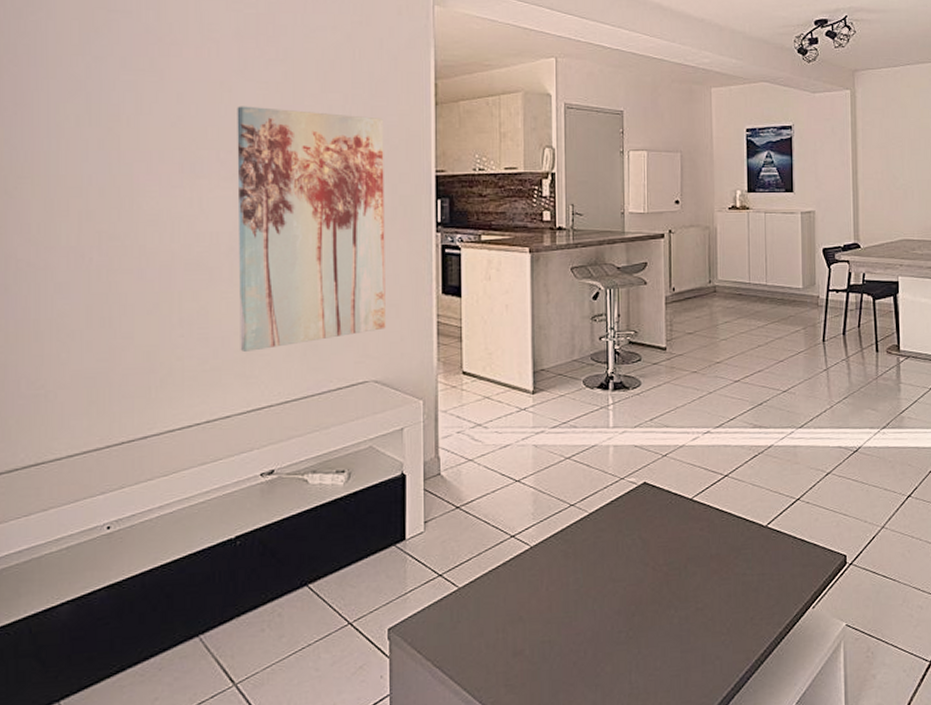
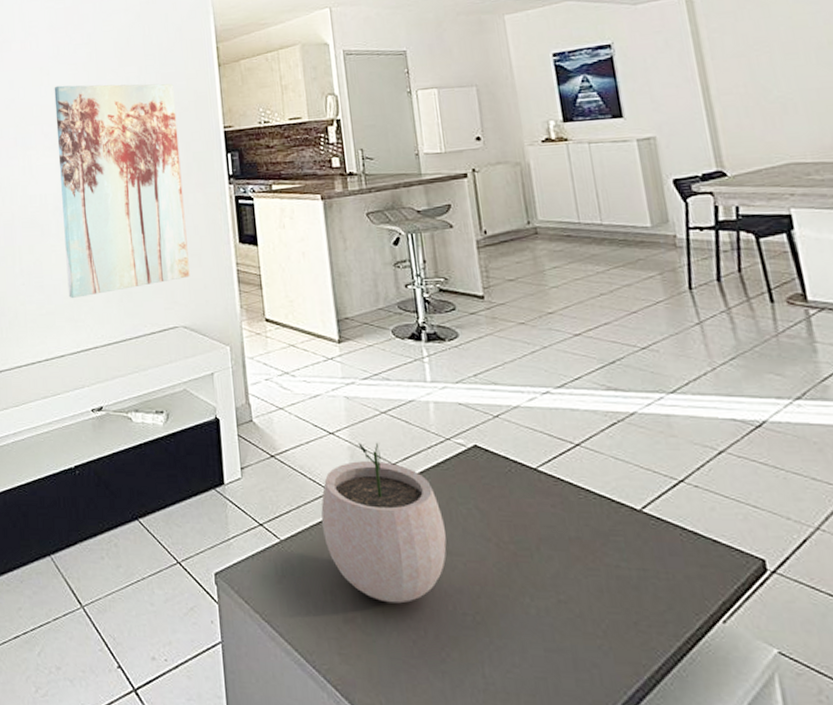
plant pot: none [501,486,611,632] -> present [321,442,447,604]

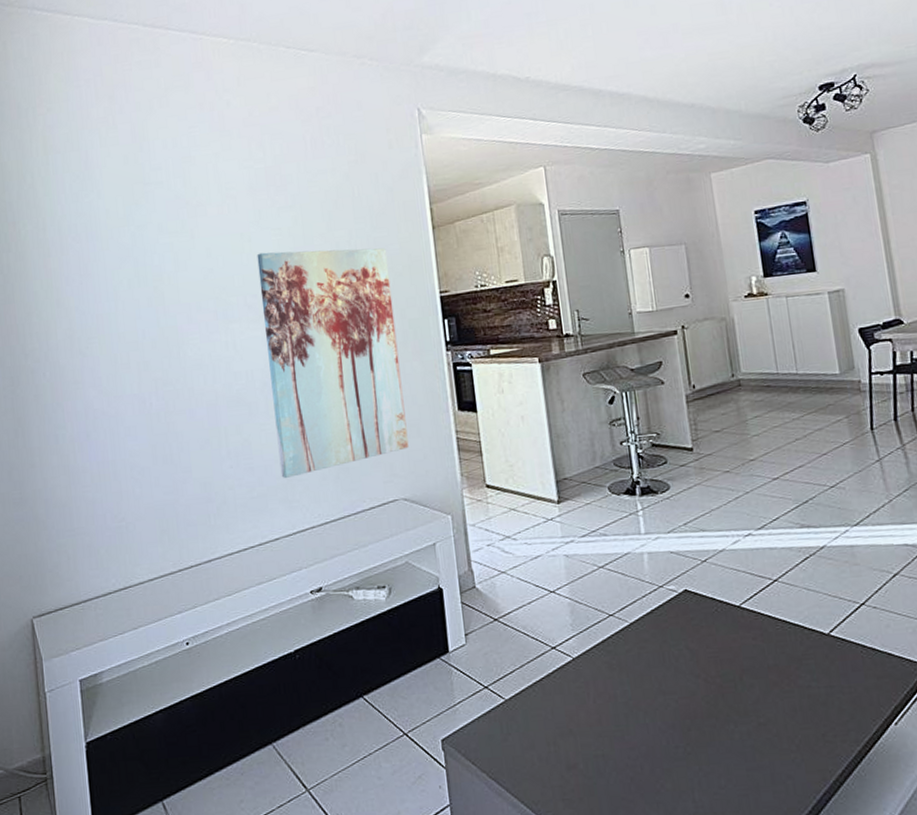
plant pot: present [321,442,447,604] -> none [543,596,660,746]

